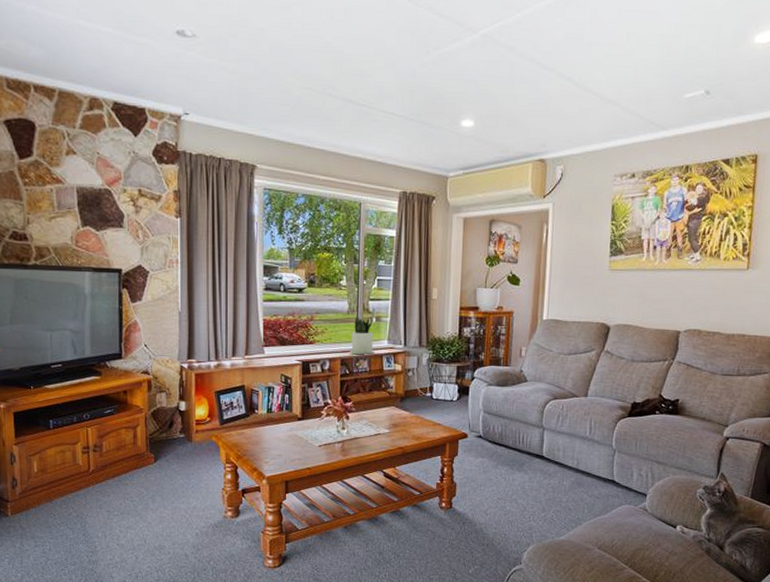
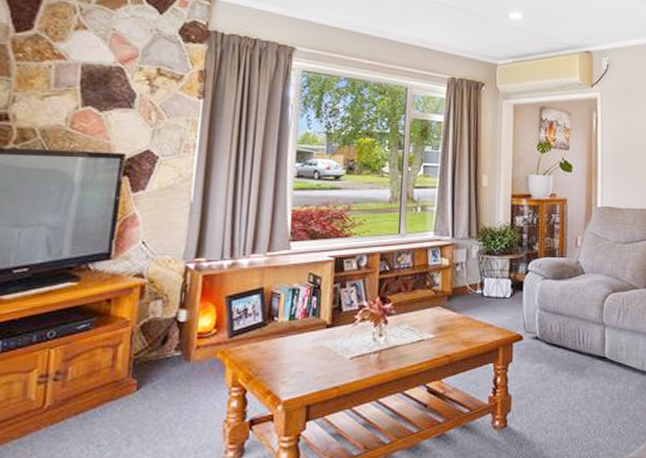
planter: present [350,317,374,355] -> none [391,206,419,249]

